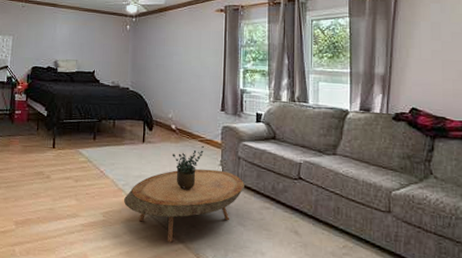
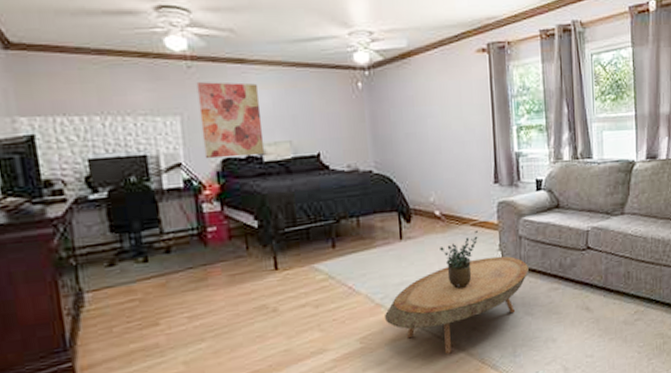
wall art: none [22,16,62,67] -> present [196,82,265,159]

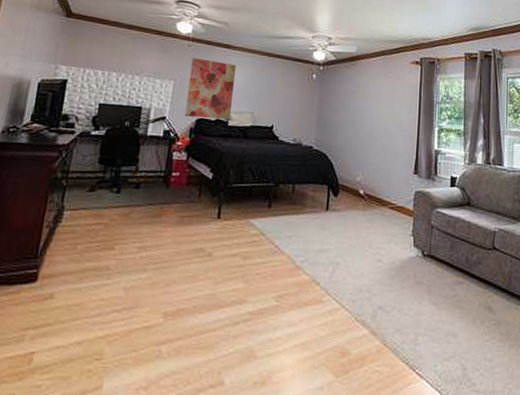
coffee table: present [385,256,529,354] -> none [302,240,437,329]
potted plant: present [440,230,478,289] -> none [359,213,395,266]

